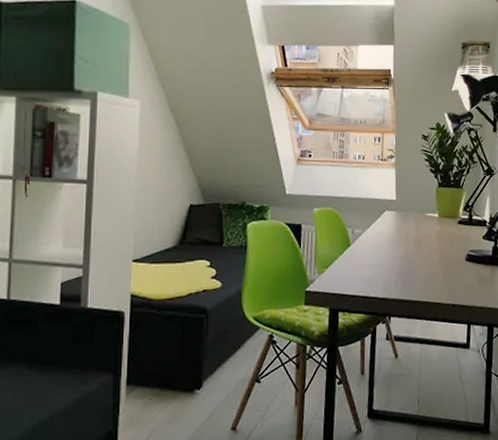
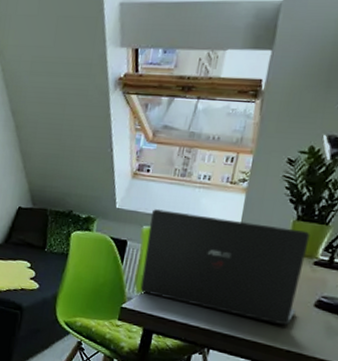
laptop: none [319,191,453,282] -> present [140,209,310,326]

